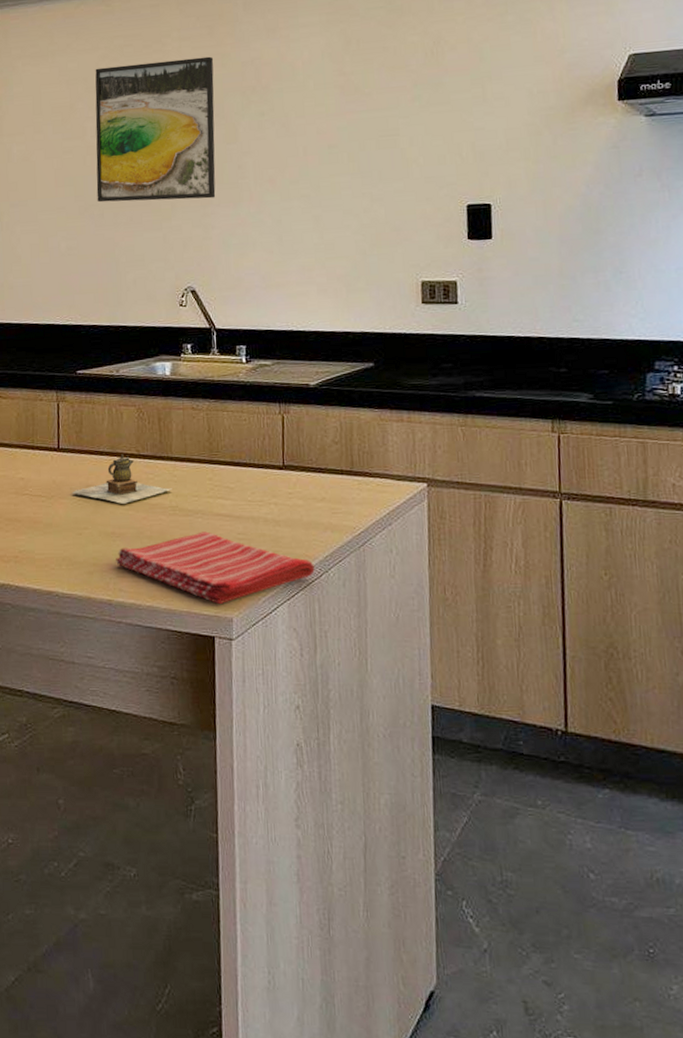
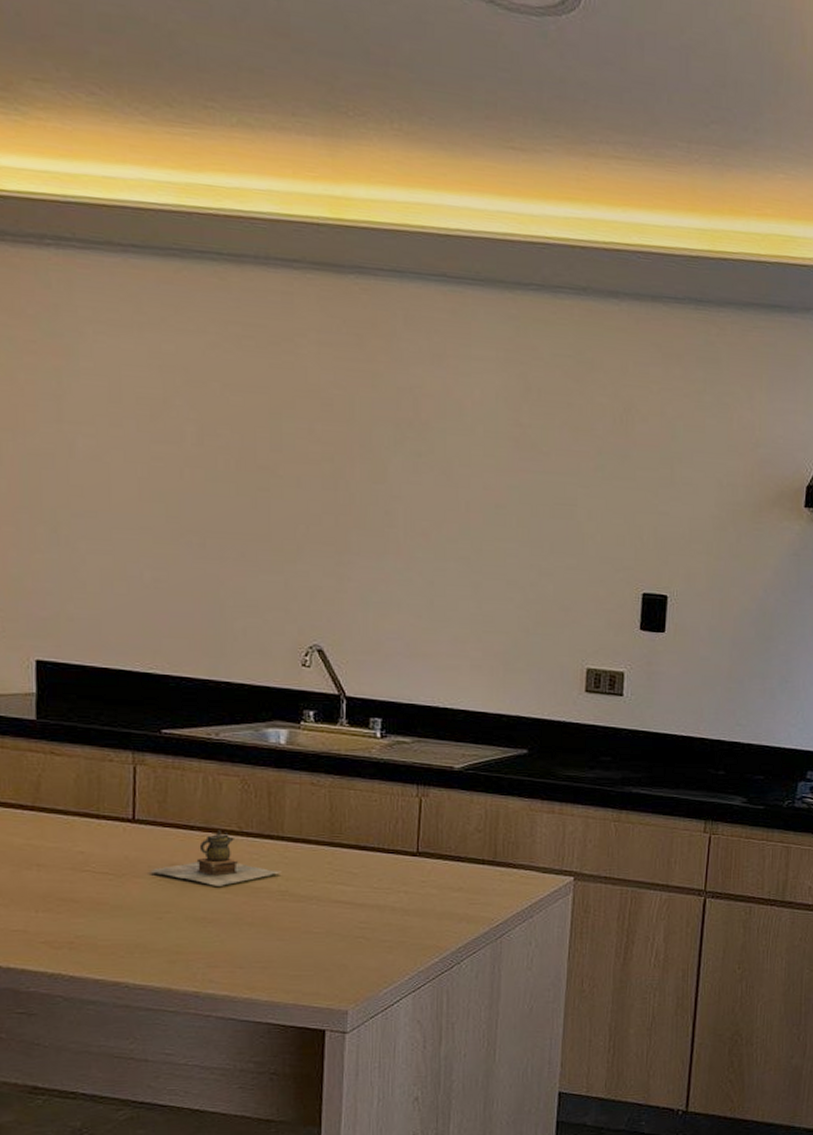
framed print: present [95,56,216,203] -> none [197,358,362,545]
dish towel: present [116,531,315,605] -> none [206,919,445,997]

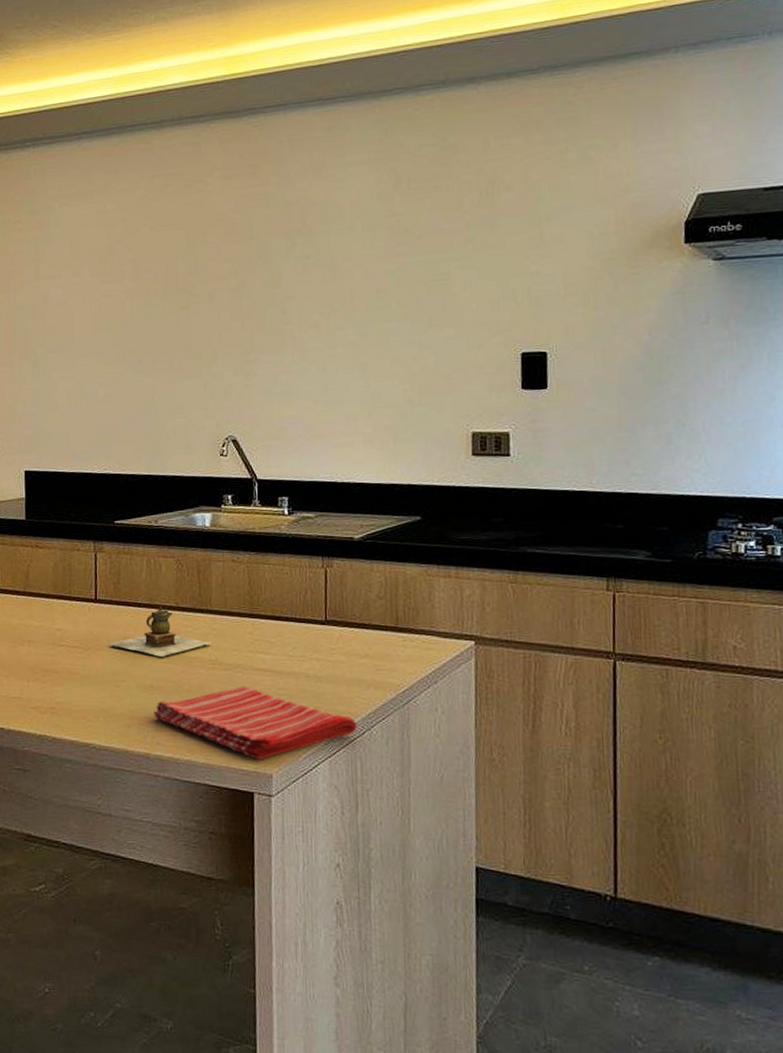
dish towel: none [206,919,445,997] -> present [154,686,357,761]

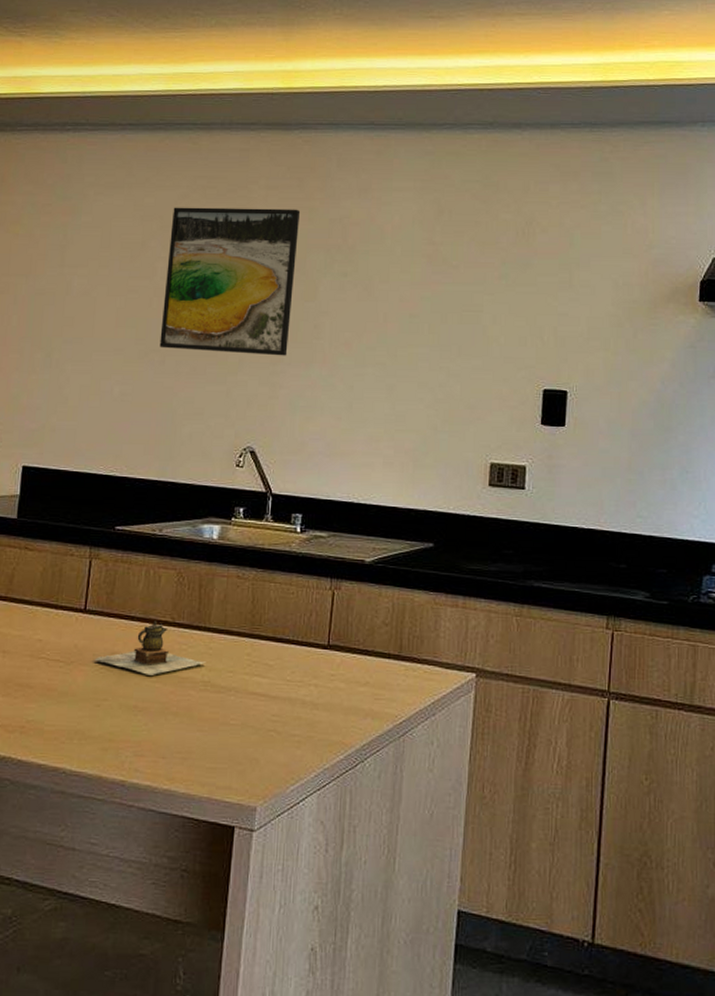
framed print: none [134,196,259,348] -> present [159,207,301,356]
dish towel: present [154,686,357,761] -> none [135,711,350,792]

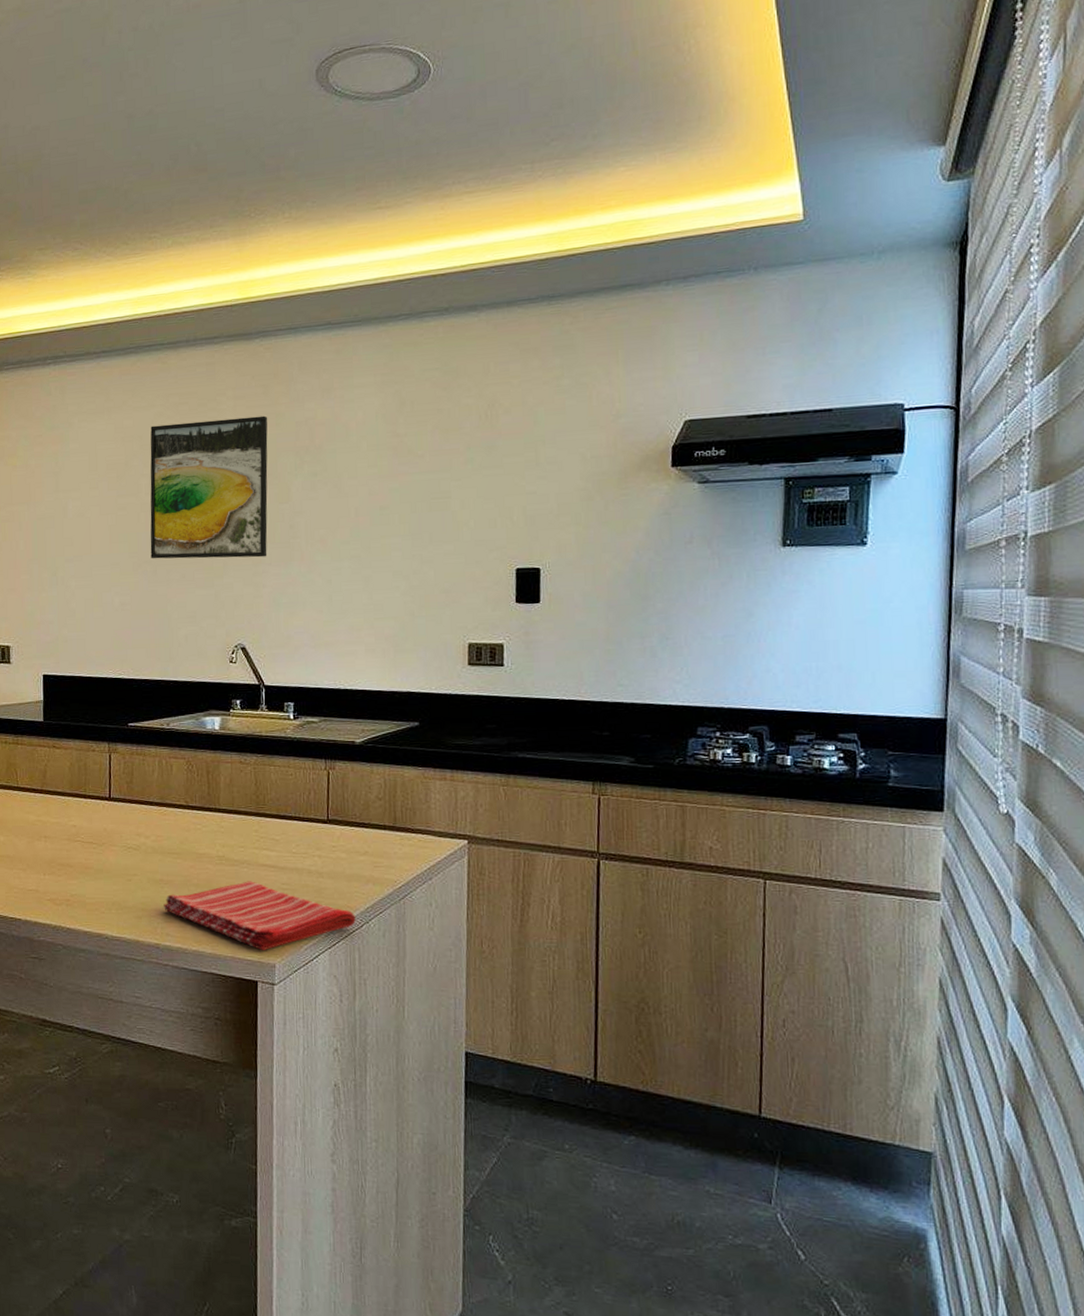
teapot: present [95,620,206,675] -> none [123,804,219,852]
dish towel: none [135,711,350,792] -> present [164,881,356,951]

